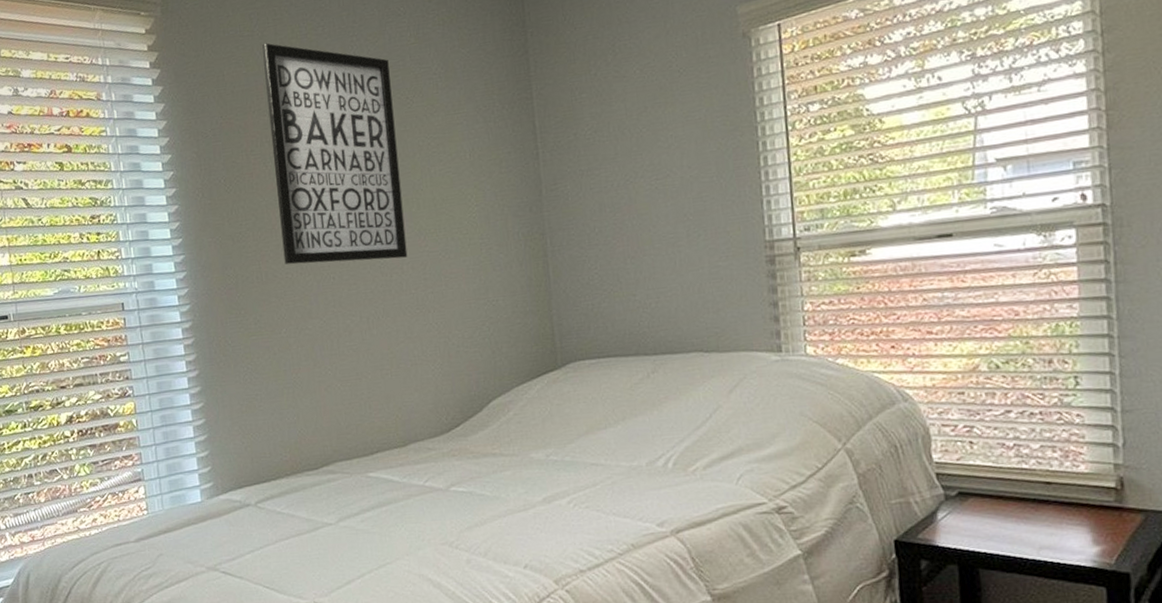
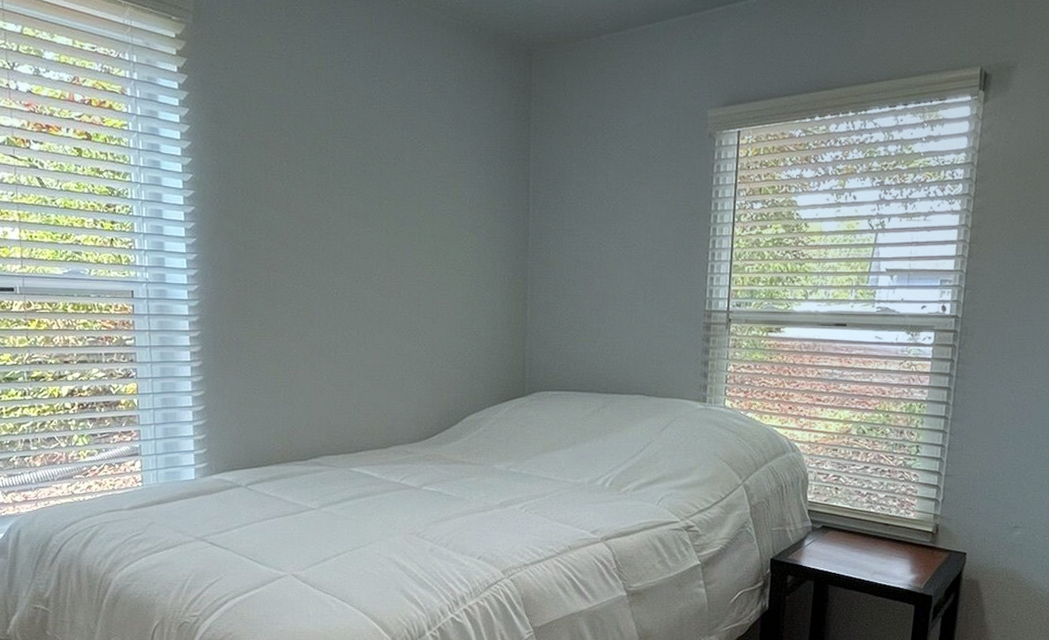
wall art: present [262,43,408,265] -> none [289,68,406,284]

